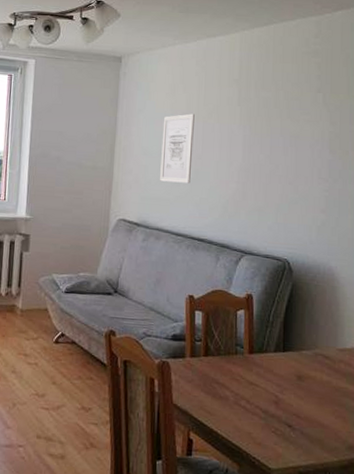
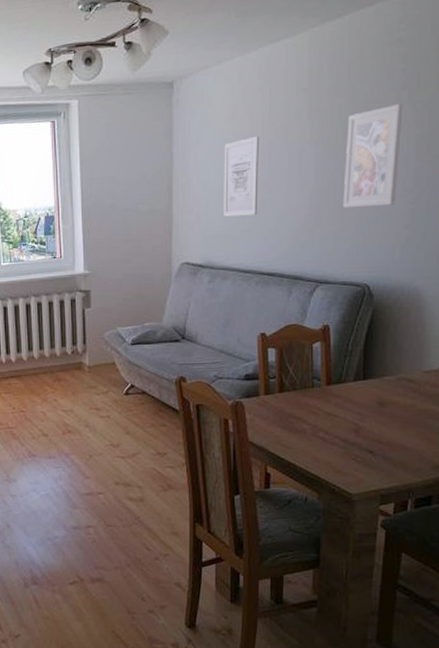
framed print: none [266,103,319,190] -> present [343,103,403,208]

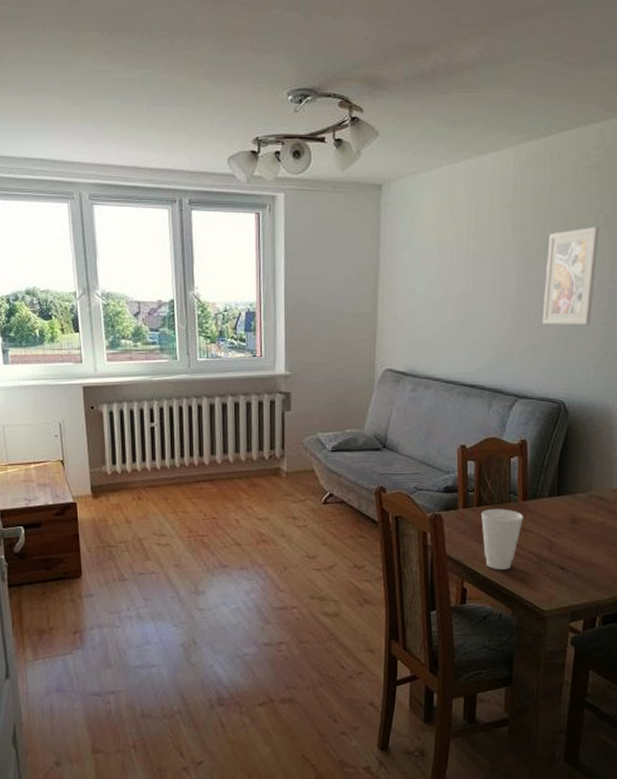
wall art: present [224,136,259,217] -> none [428,246,464,325]
cup: none [282,394,328,455] -> present [480,508,524,571]

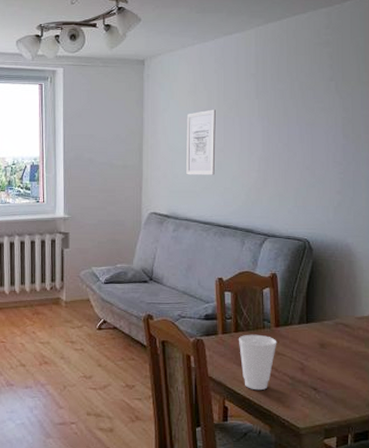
wall art: none [428,246,464,325] -> present [186,109,216,175]
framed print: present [542,226,600,324] -> none [285,91,332,173]

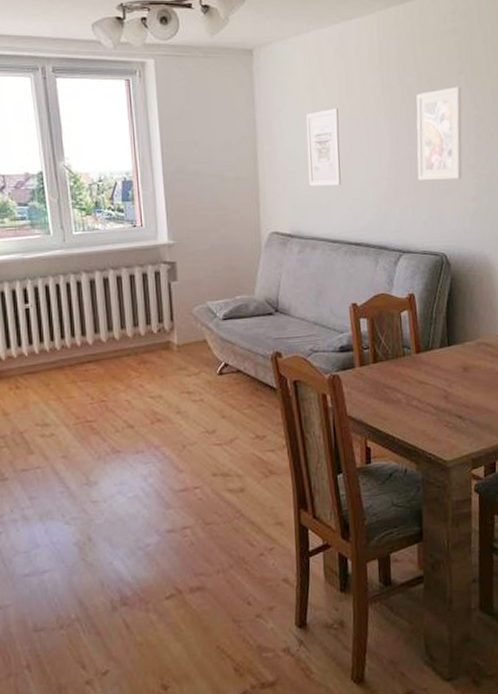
cup: present [238,334,277,391] -> none [377,363,419,426]
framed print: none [285,91,332,173] -> present [416,86,462,180]

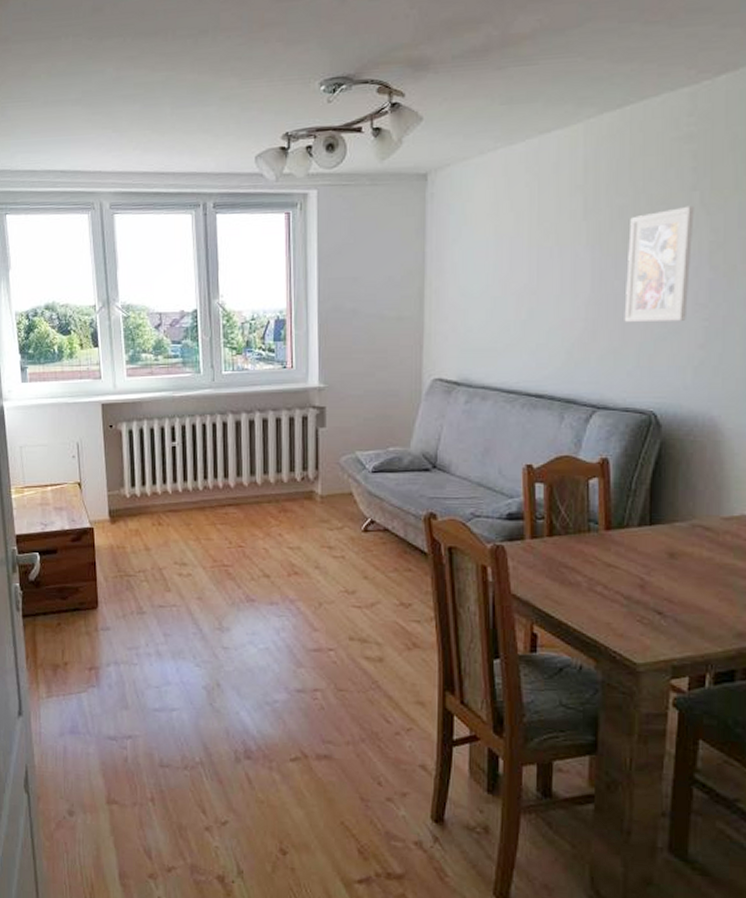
wall art: present [305,108,341,186] -> none [484,237,526,328]

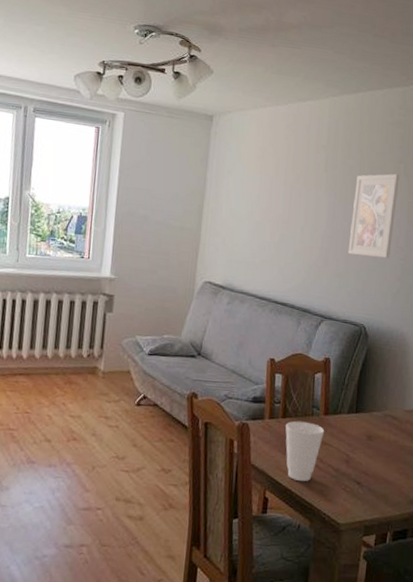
cup: none [552,539,608,614] -> present [285,420,325,482]

